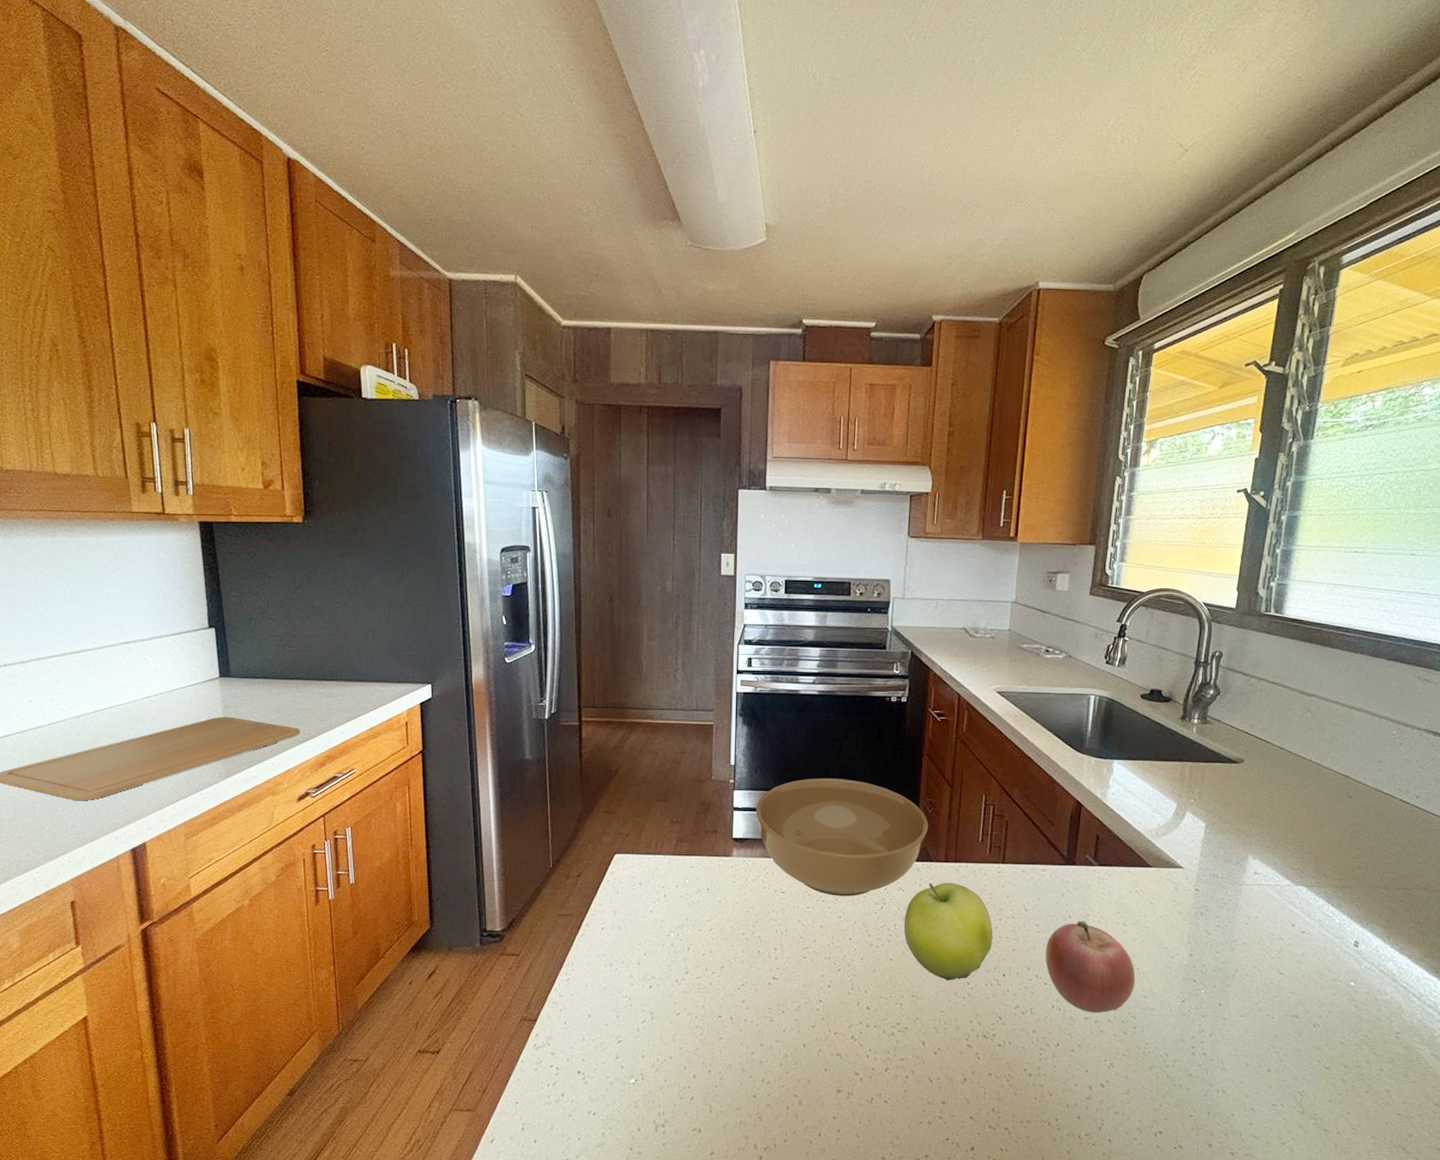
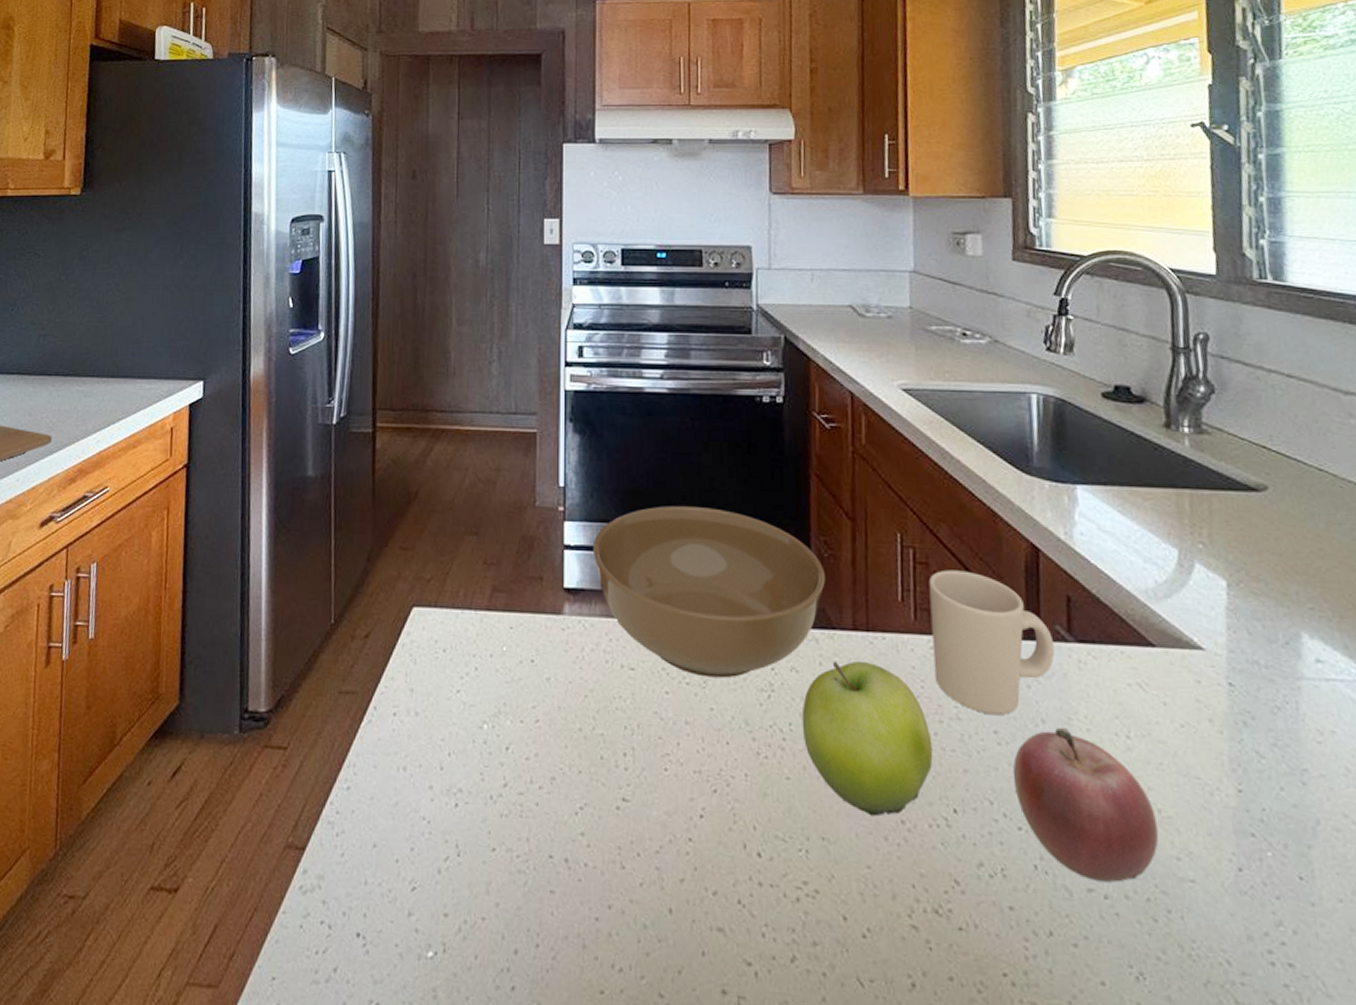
mug: none [999,820,1084,915] -> present [928,570,1055,716]

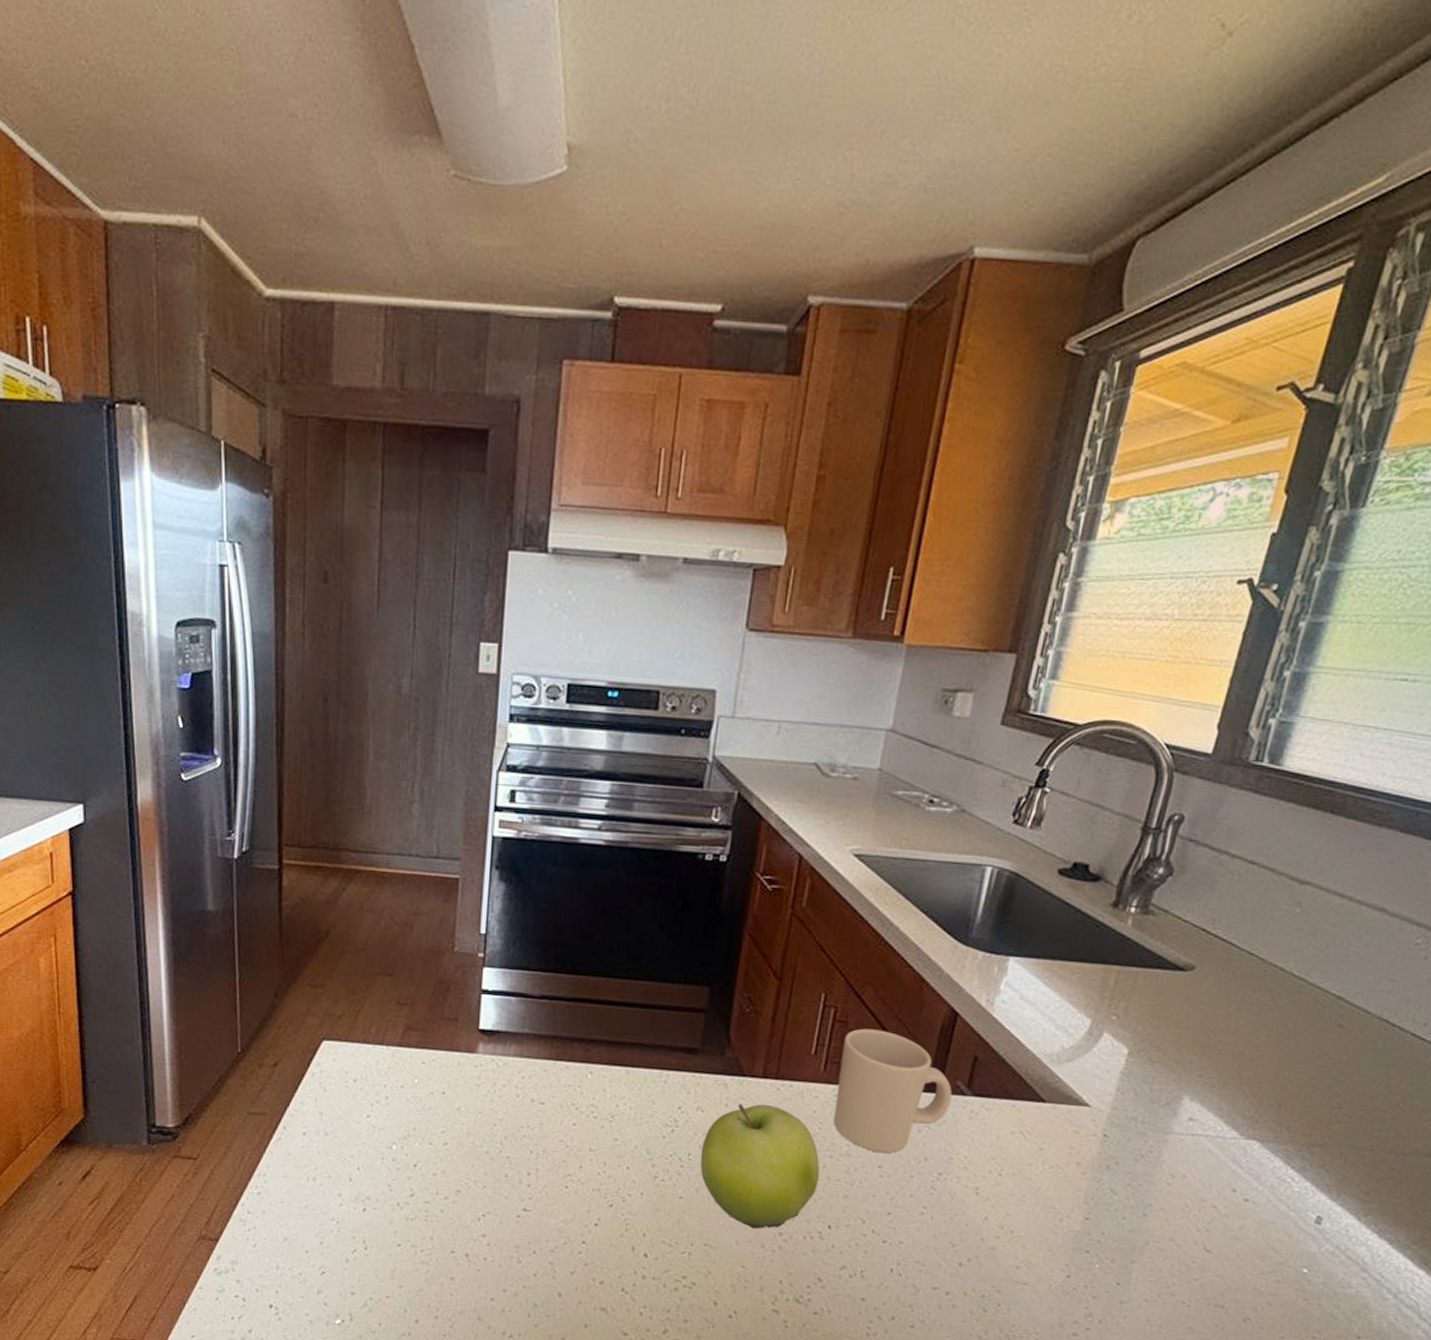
bowl: present [592,506,825,678] -> none [511,957,744,1114]
fruit: present [1012,727,1159,883] -> none [887,1164,1008,1283]

